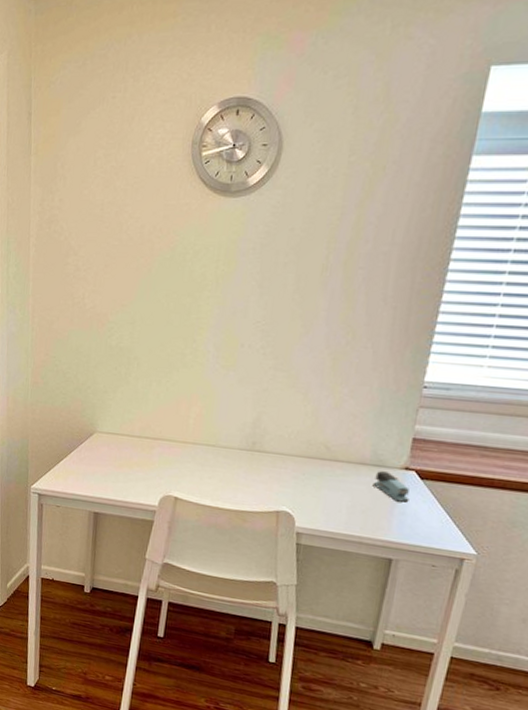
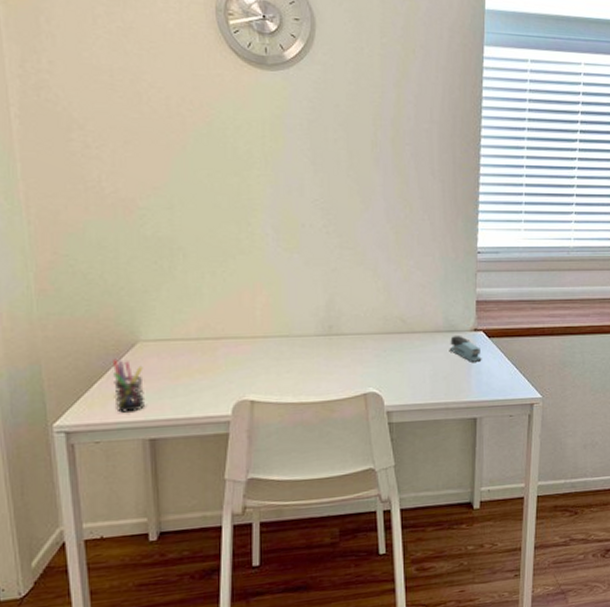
pen holder: none [73,443,97,488] -> present [113,358,144,413]

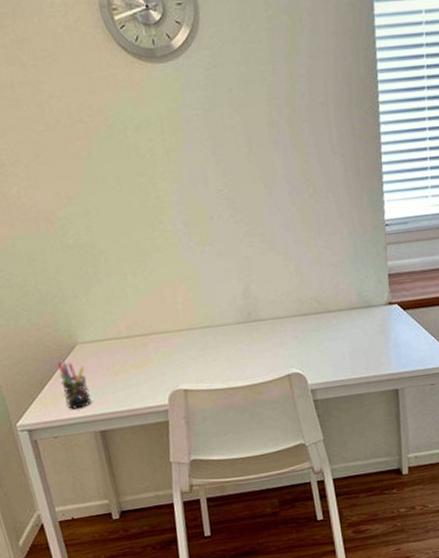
stapler: present [449,336,482,362] -> none [365,311,399,336]

